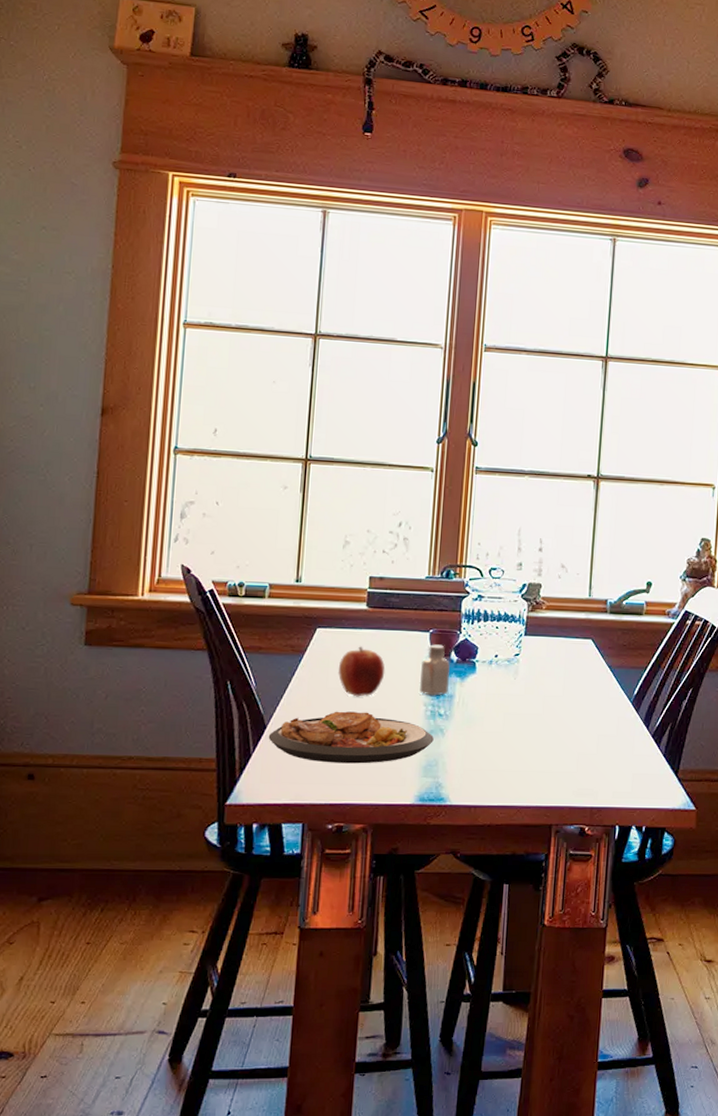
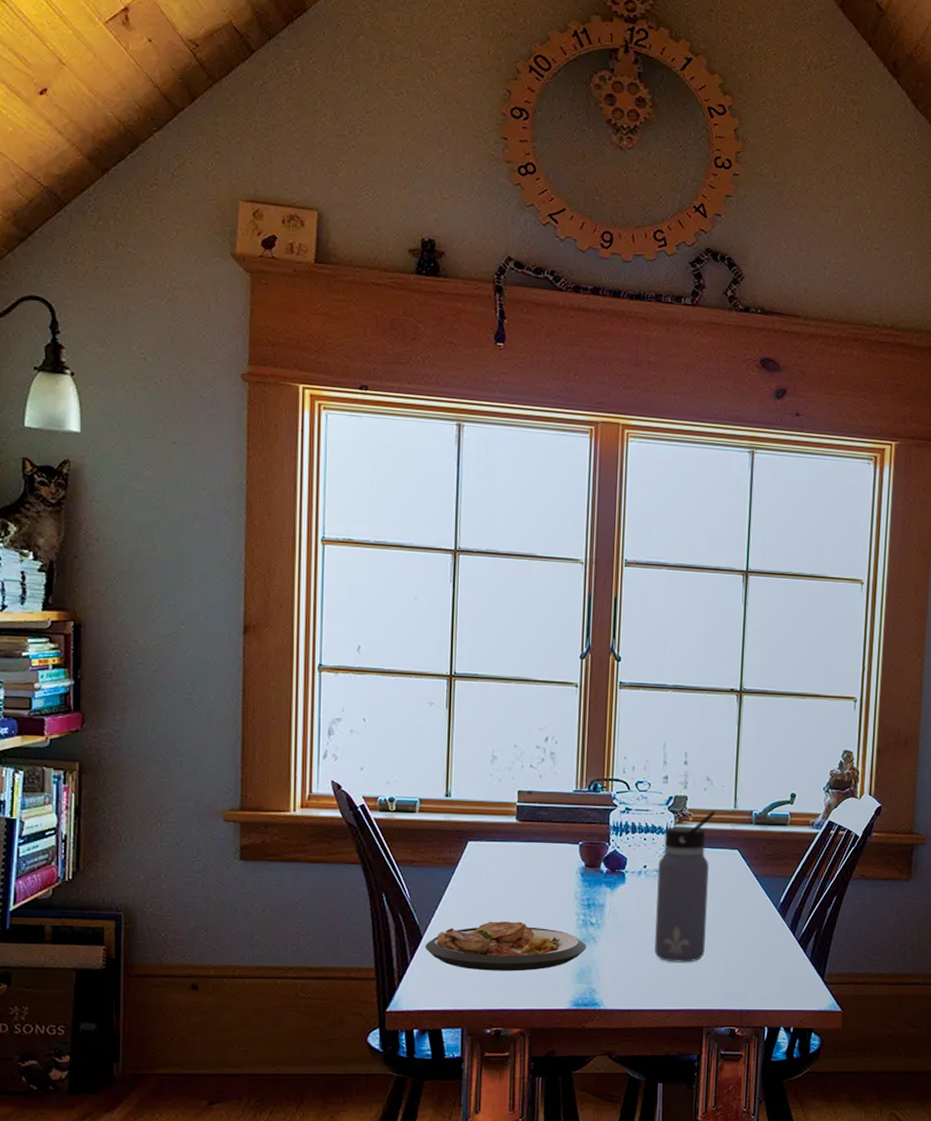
apple: present [338,646,385,697] -> none [490,858,537,907]
saltshaker: present [419,644,450,696] -> none [570,856,600,906]
water bottle: none [504,599,570,757] -> present [655,811,716,962]

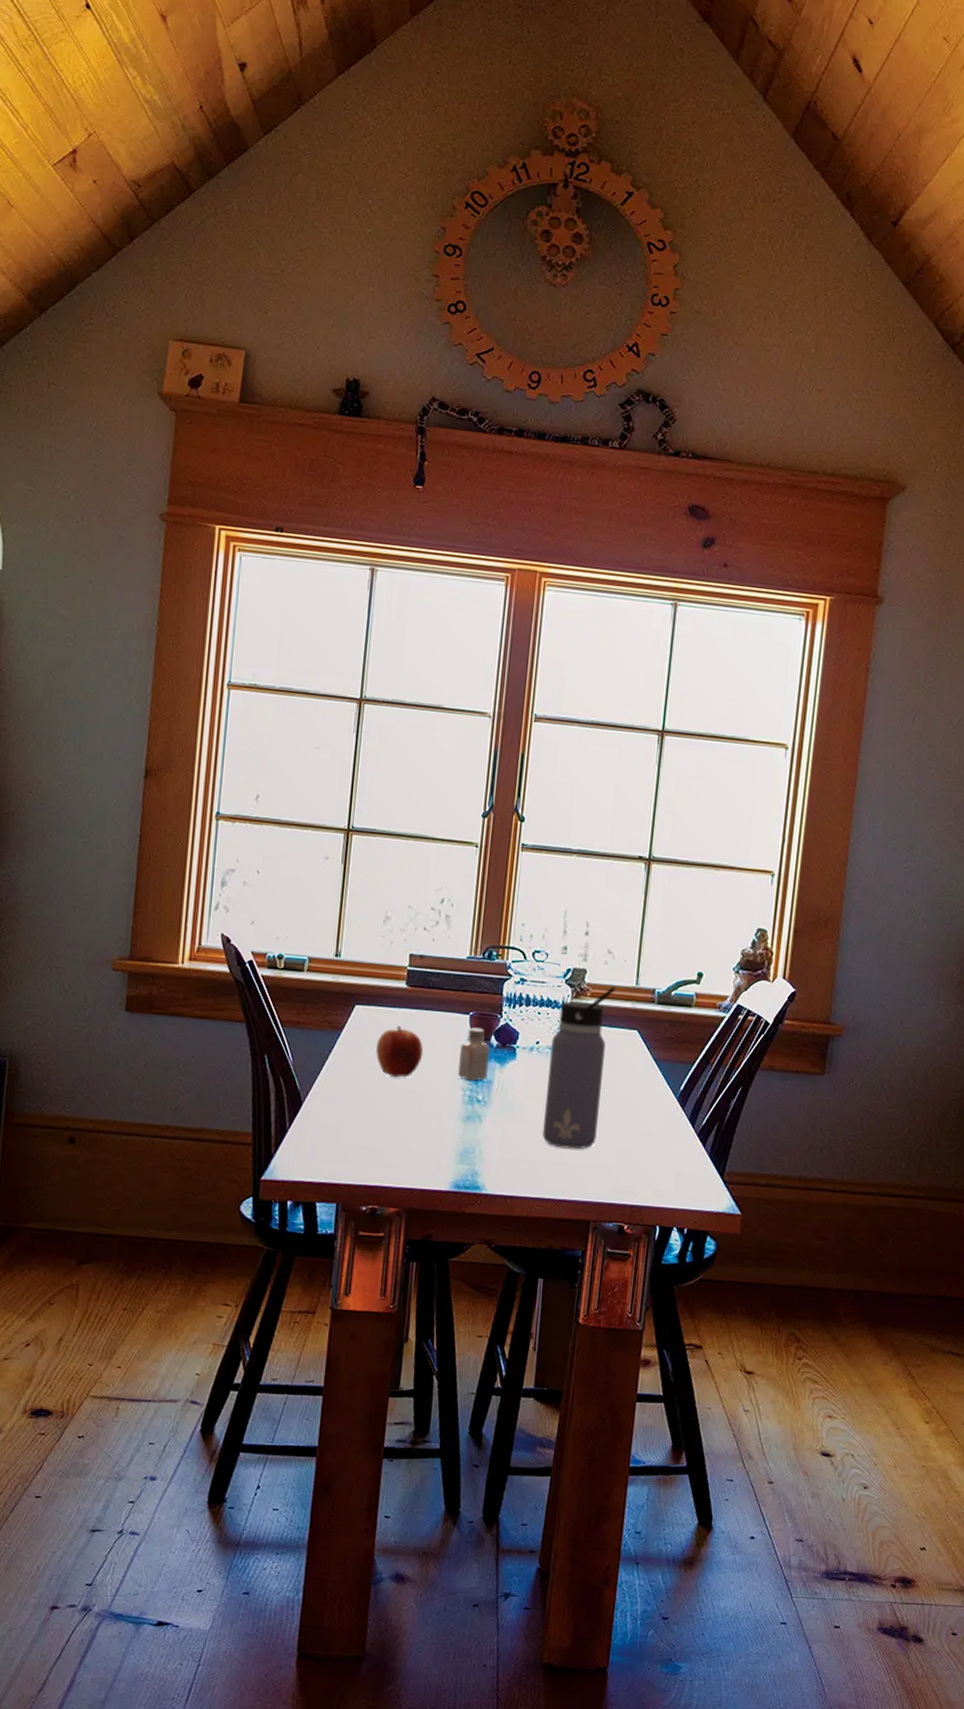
plate: present [425,921,586,971] -> none [304,1091,471,1147]
apple: none [490,858,537,907] -> present [375,1025,424,1078]
saltshaker: none [570,856,600,906] -> present [457,1027,490,1081]

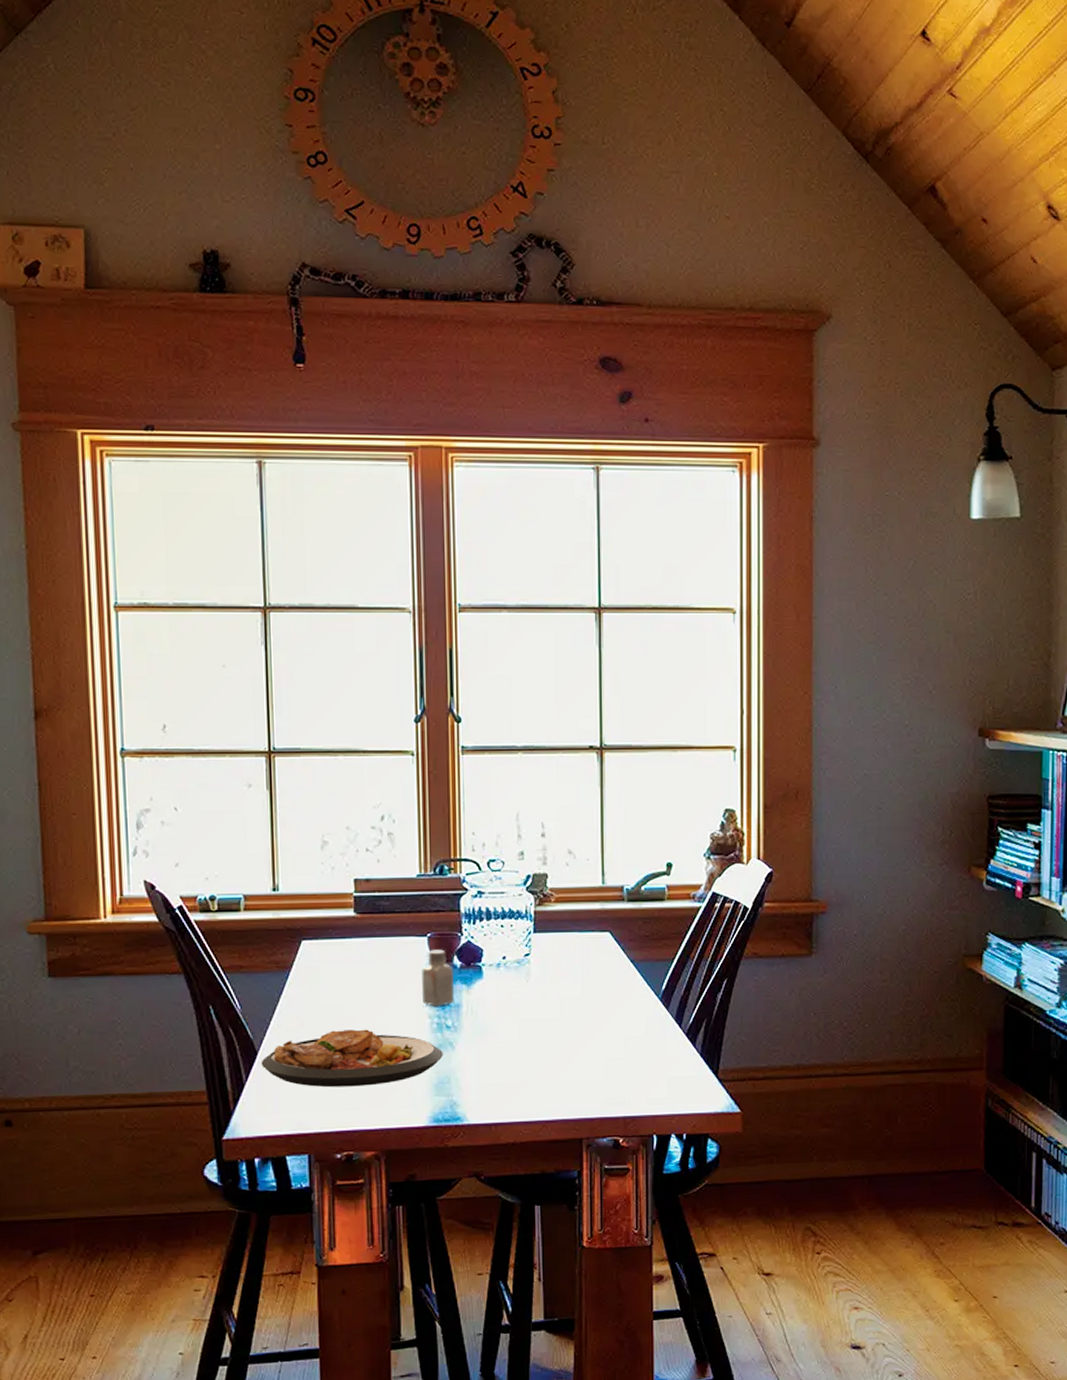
plate: none [304,1091,471,1147] -> present [261,1029,443,1088]
apple: present [375,1025,424,1078] -> none [330,957,382,1014]
water bottle: present [542,986,616,1149] -> none [519,888,582,1066]

